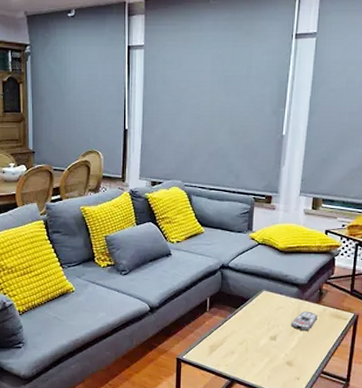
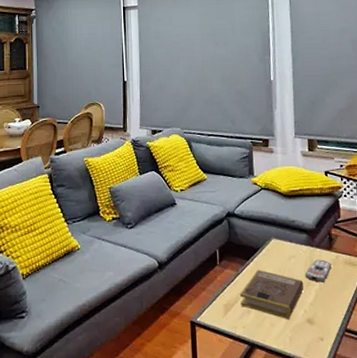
book: none [226,317,289,361] -> present [240,269,304,319]

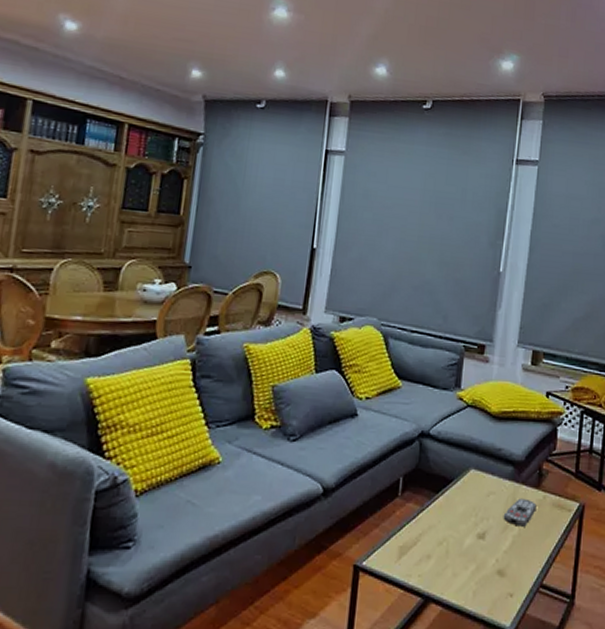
book: present [240,269,304,319] -> none [420,505,501,569]

